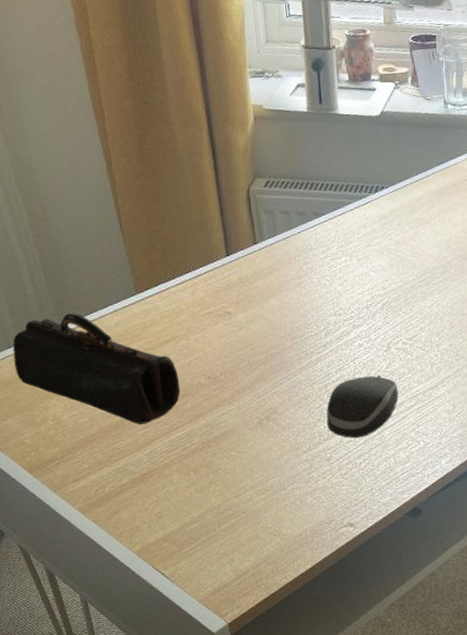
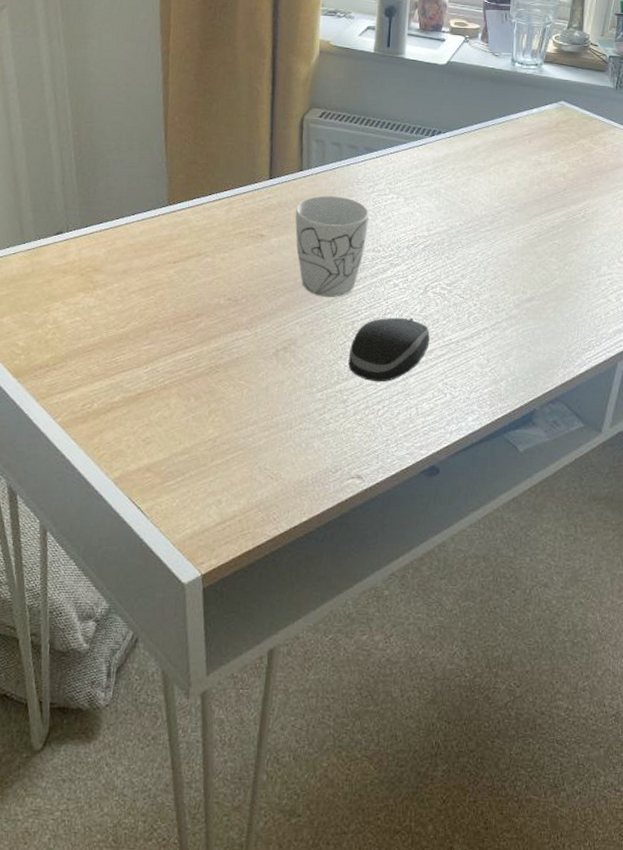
pencil case: present [12,313,181,424] -> none [24,216,197,340]
mug: none [256,265,327,366] -> present [295,195,370,298]

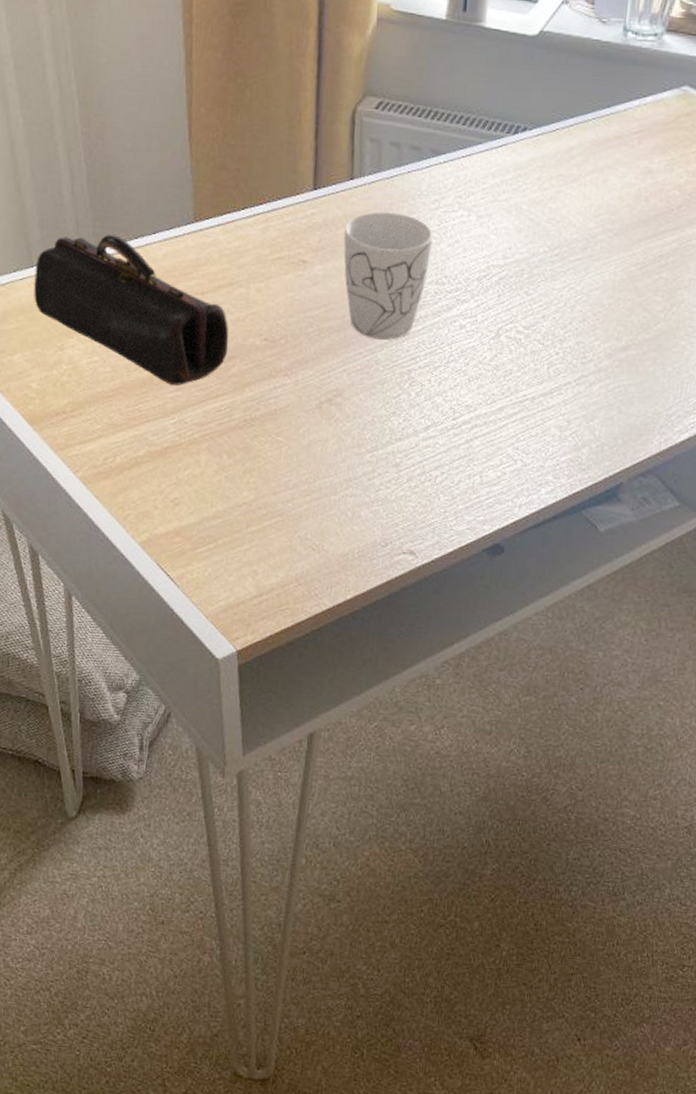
pencil case: none [24,216,197,340] -> present [34,235,229,386]
computer mouse: present [348,317,430,382] -> none [402,366,501,444]

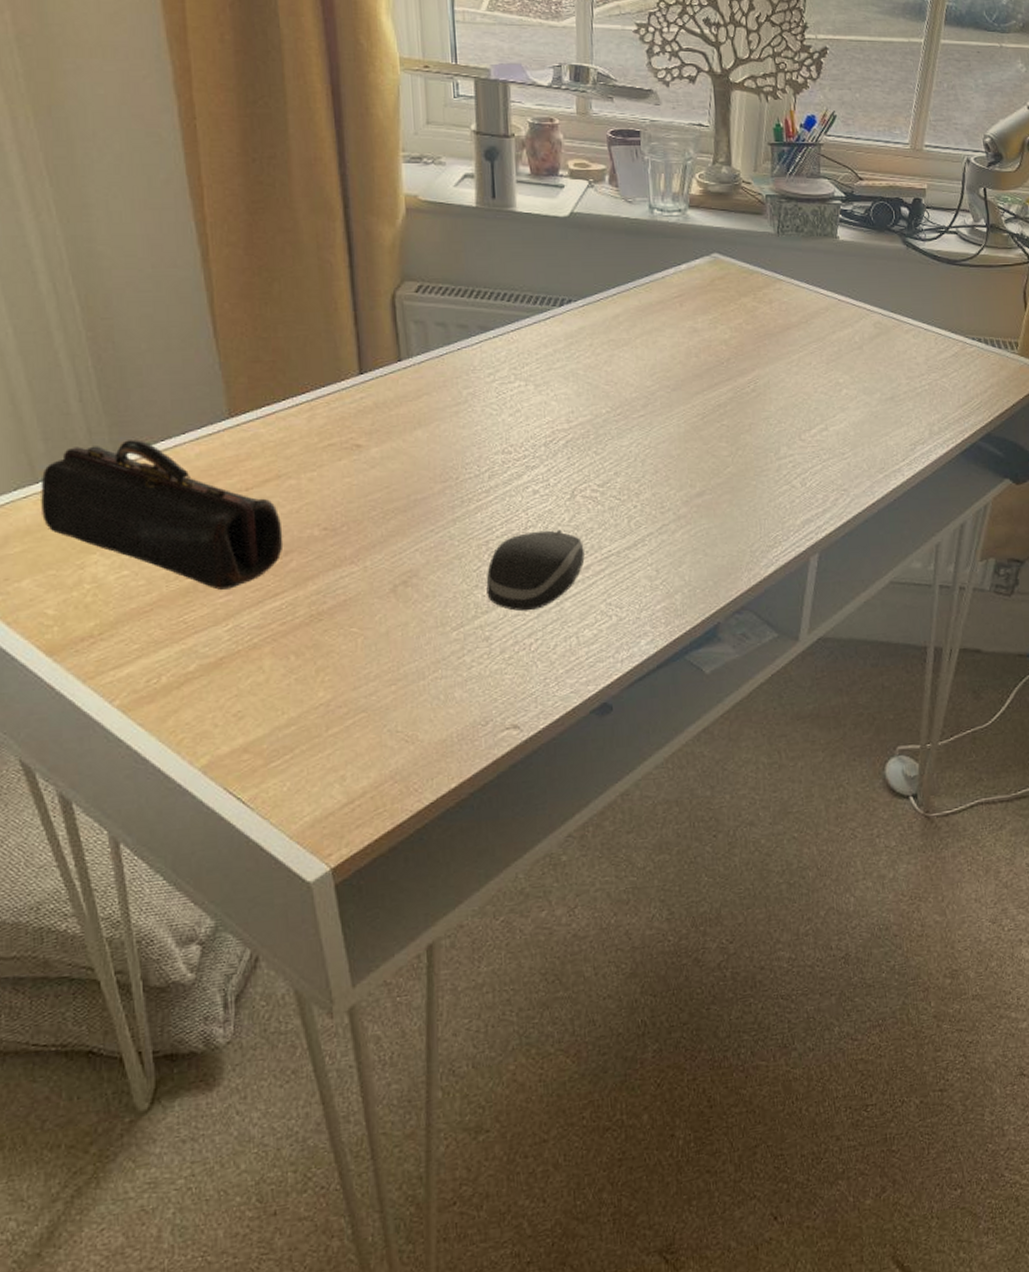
mug: present [343,211,433,341] -> none [397,389,493,516]
computer mouse: none [402,366,501,444] -> present [486,529,585,612]

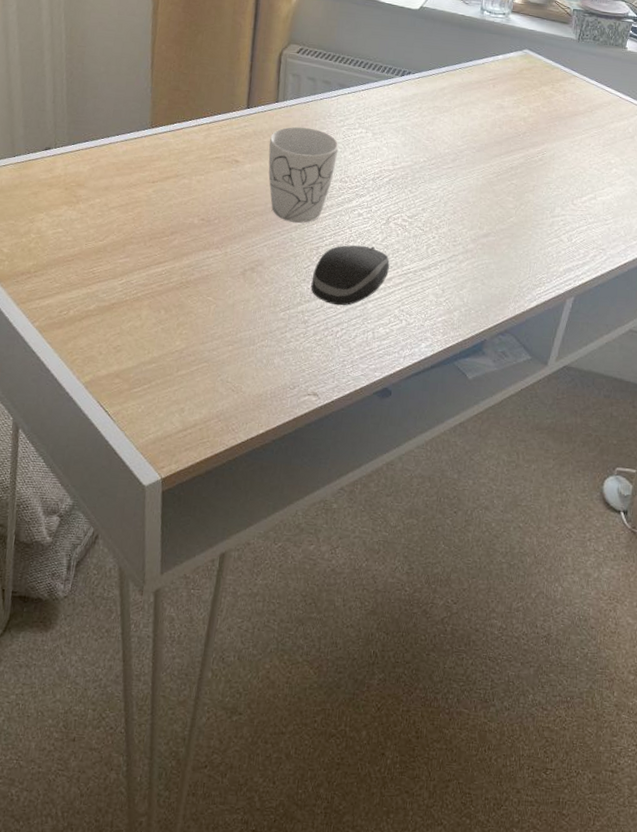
pencil case: present [41,439,284,590] -> none [13,134,173,254]
mug: none [397,389,493,516] -> present [268,126,339,223]

